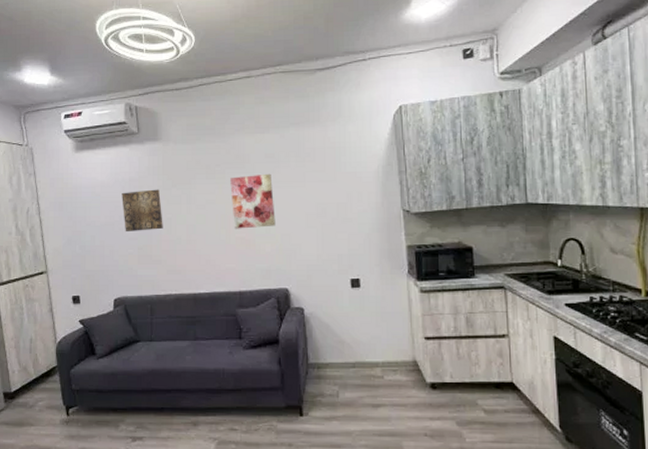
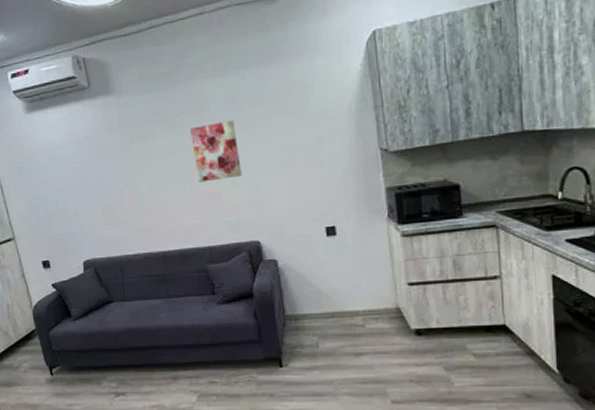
wall art: present [122,189,163,231] -> none [79,146,125,193]

